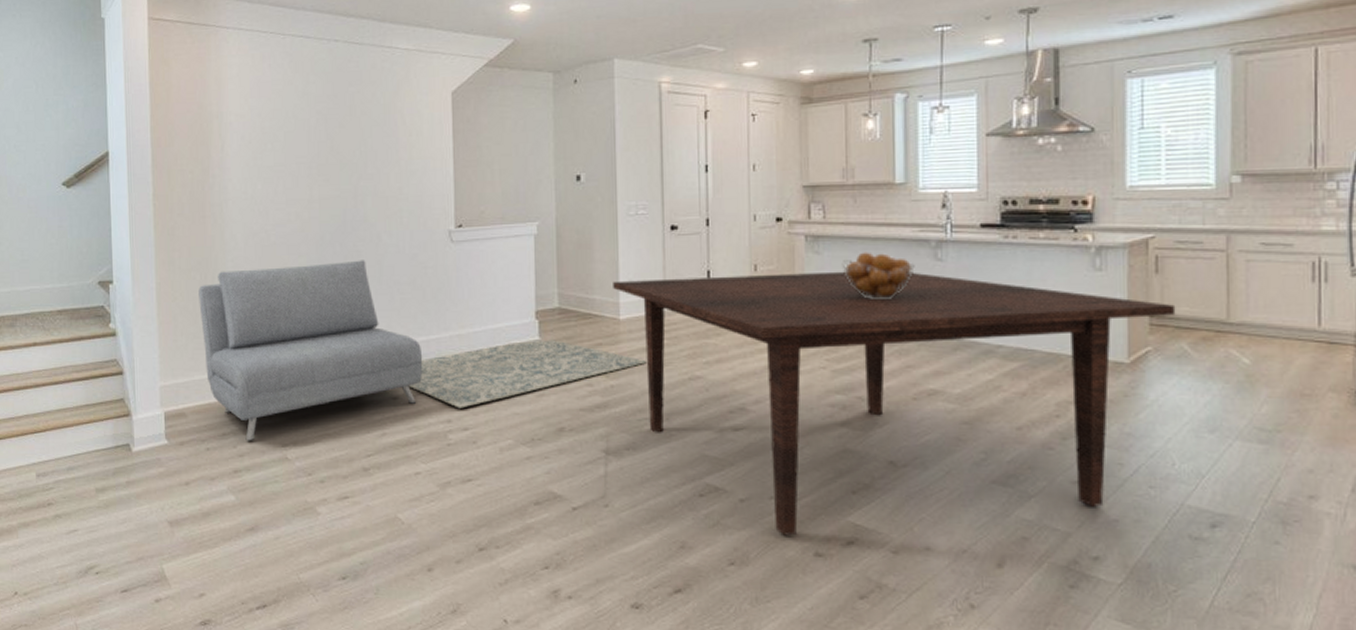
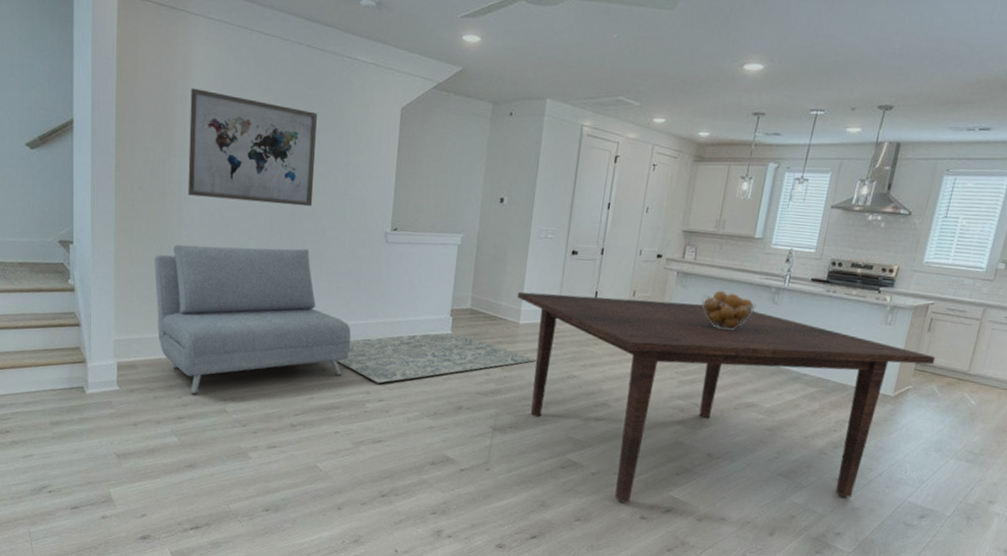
wall art: none [226,102,365,216] -> present [187,88,318,207]

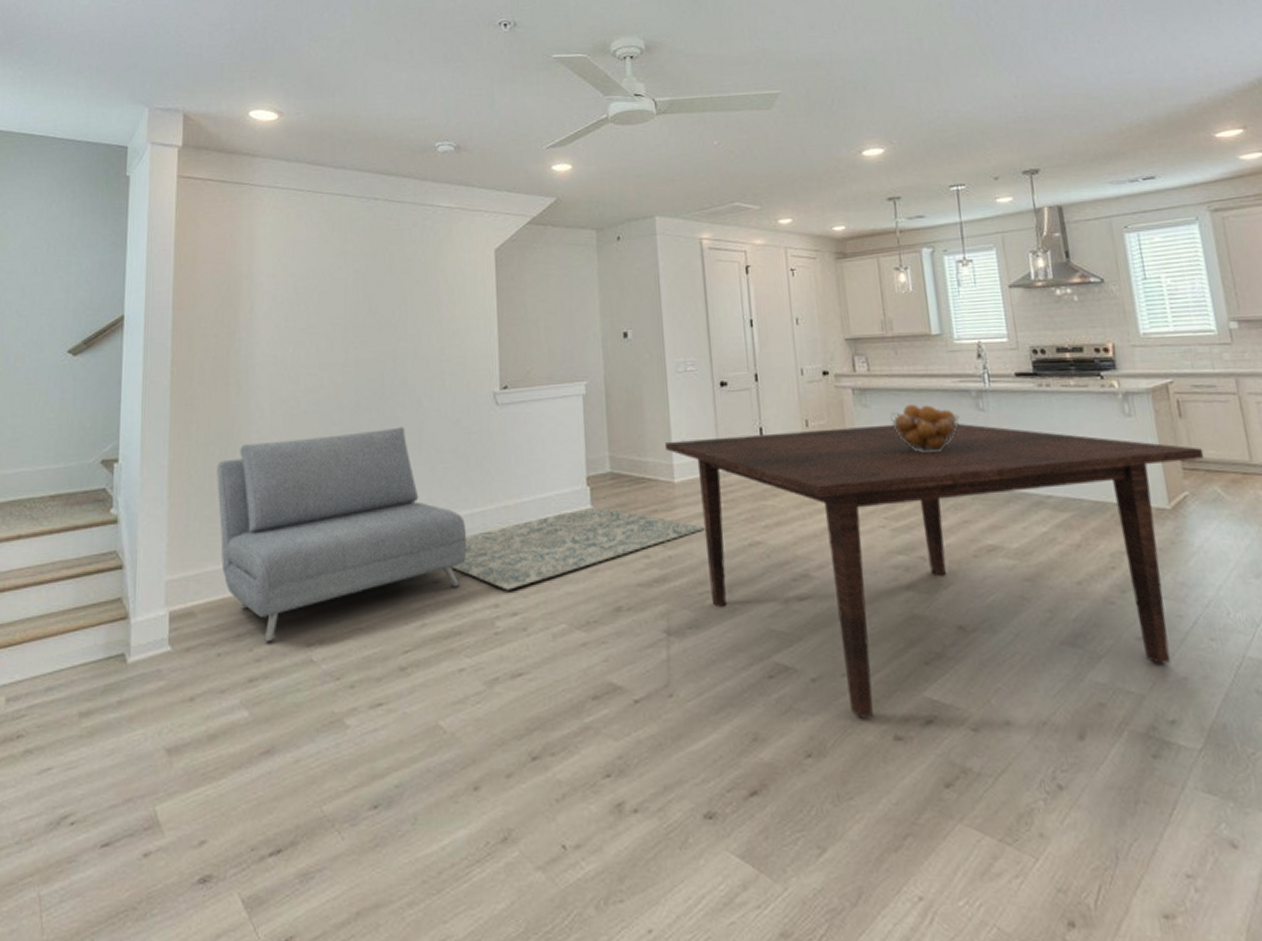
wall art: present [187,88,318,207] -> none [256,261,404,383]

